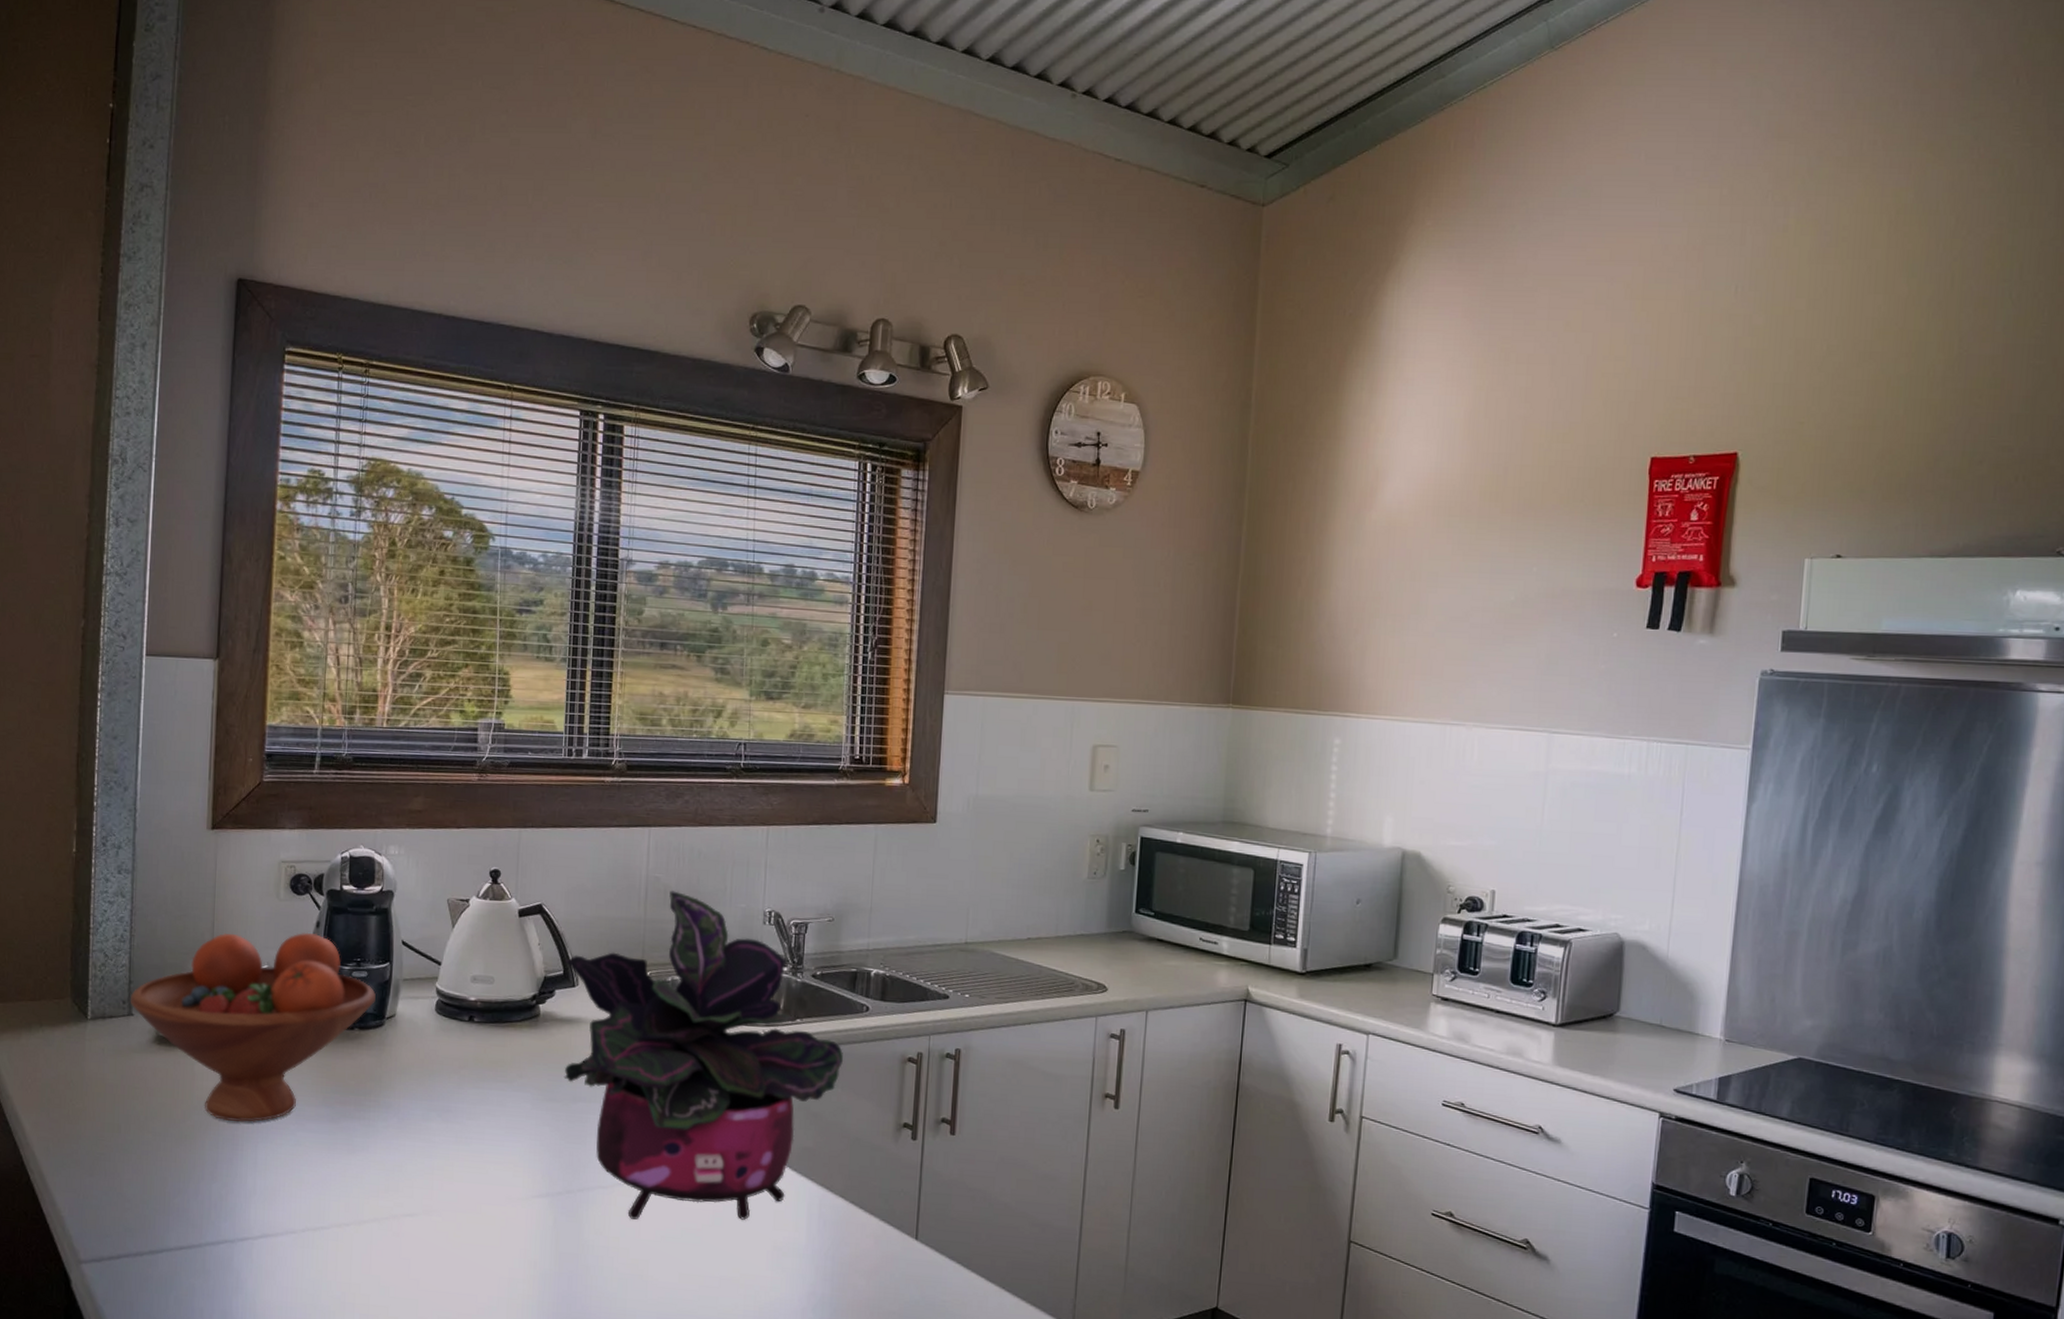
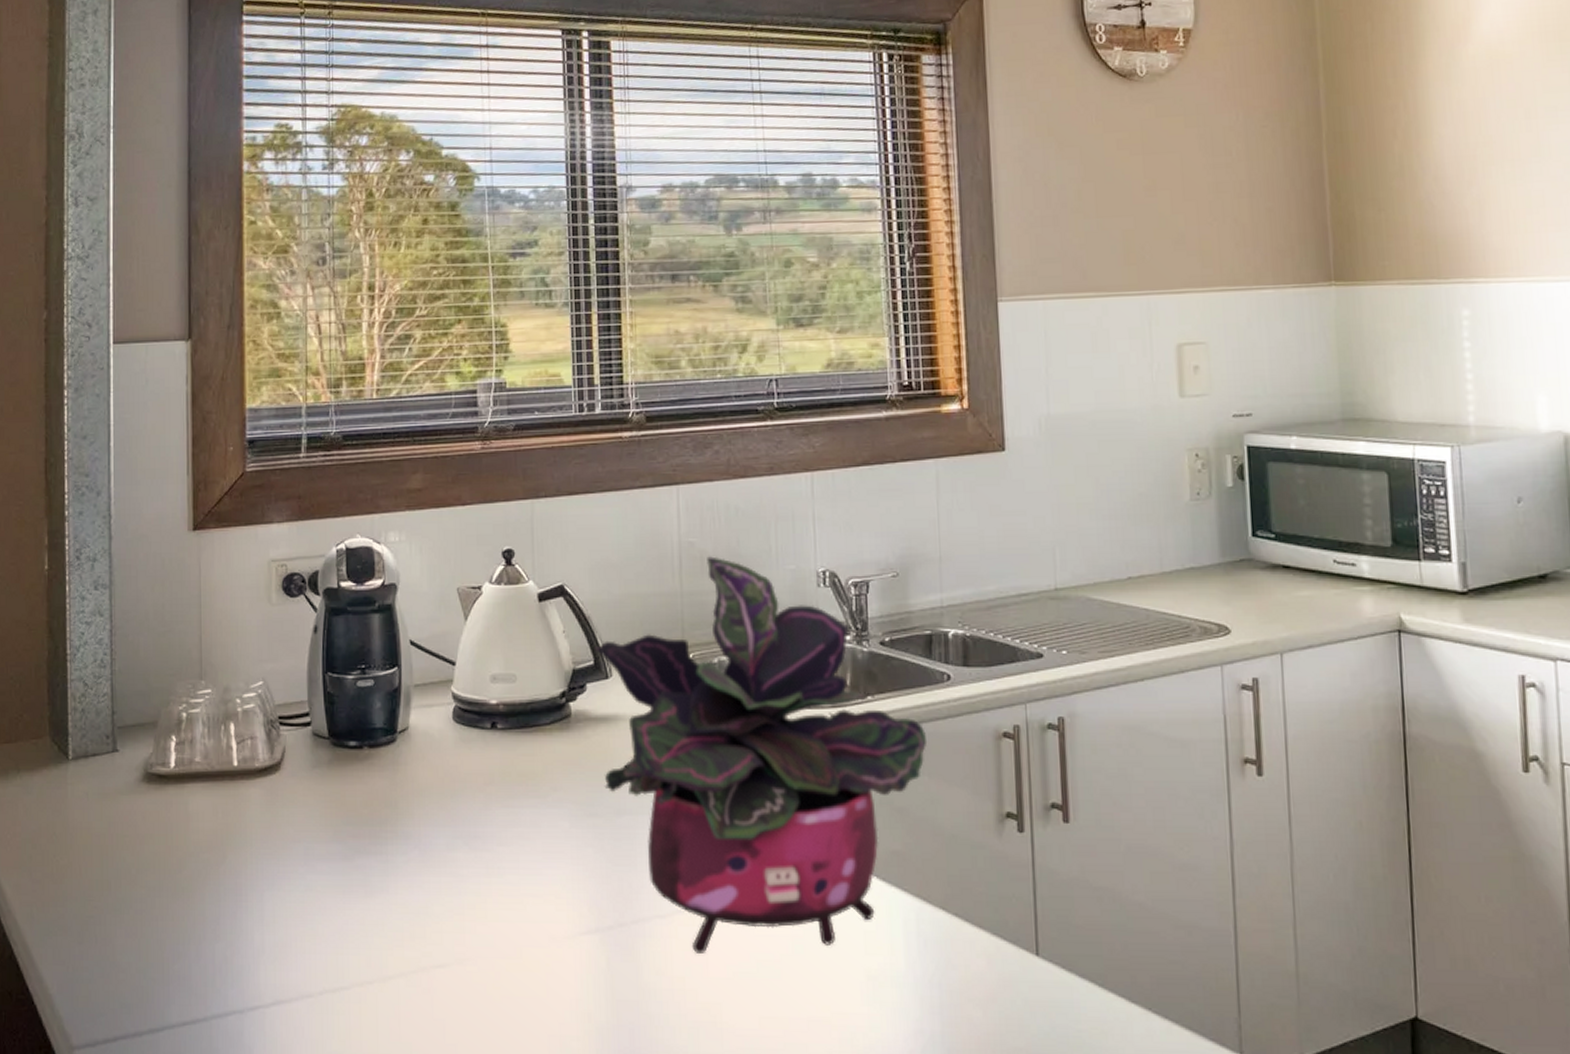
fruit bowl: present [130,932,376,1123] -> none [114,639,385,867]

